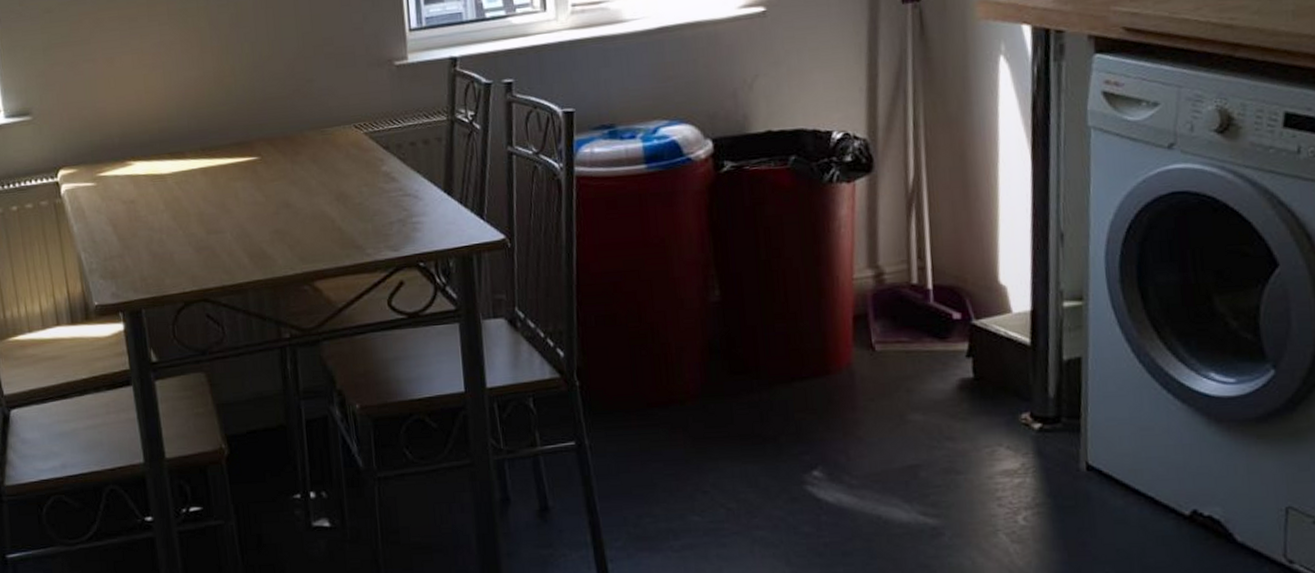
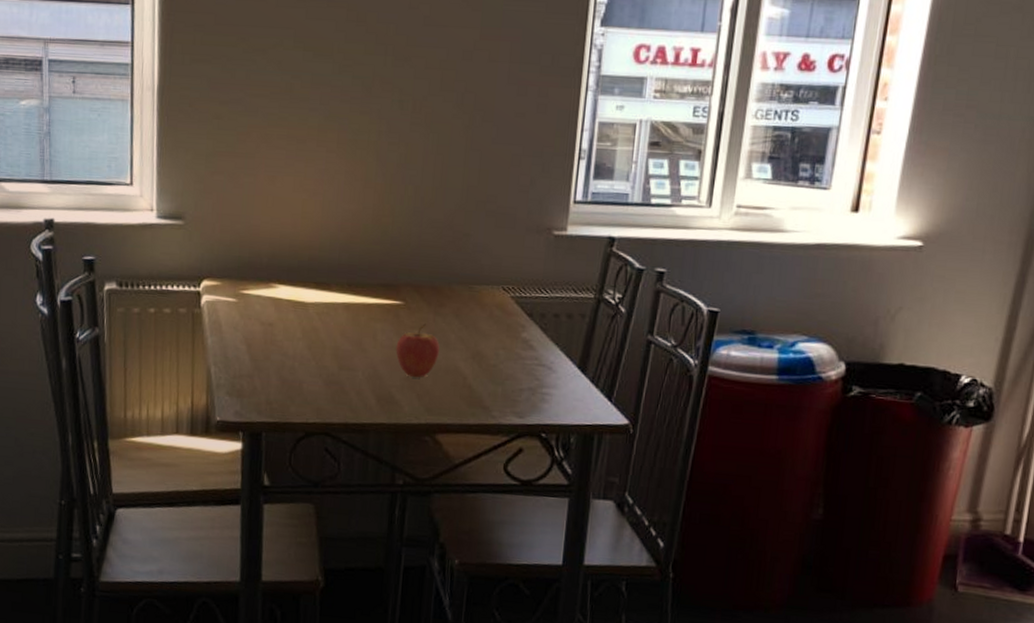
fruit: none [259,174,303,230] -> present [396,323,440,378]

